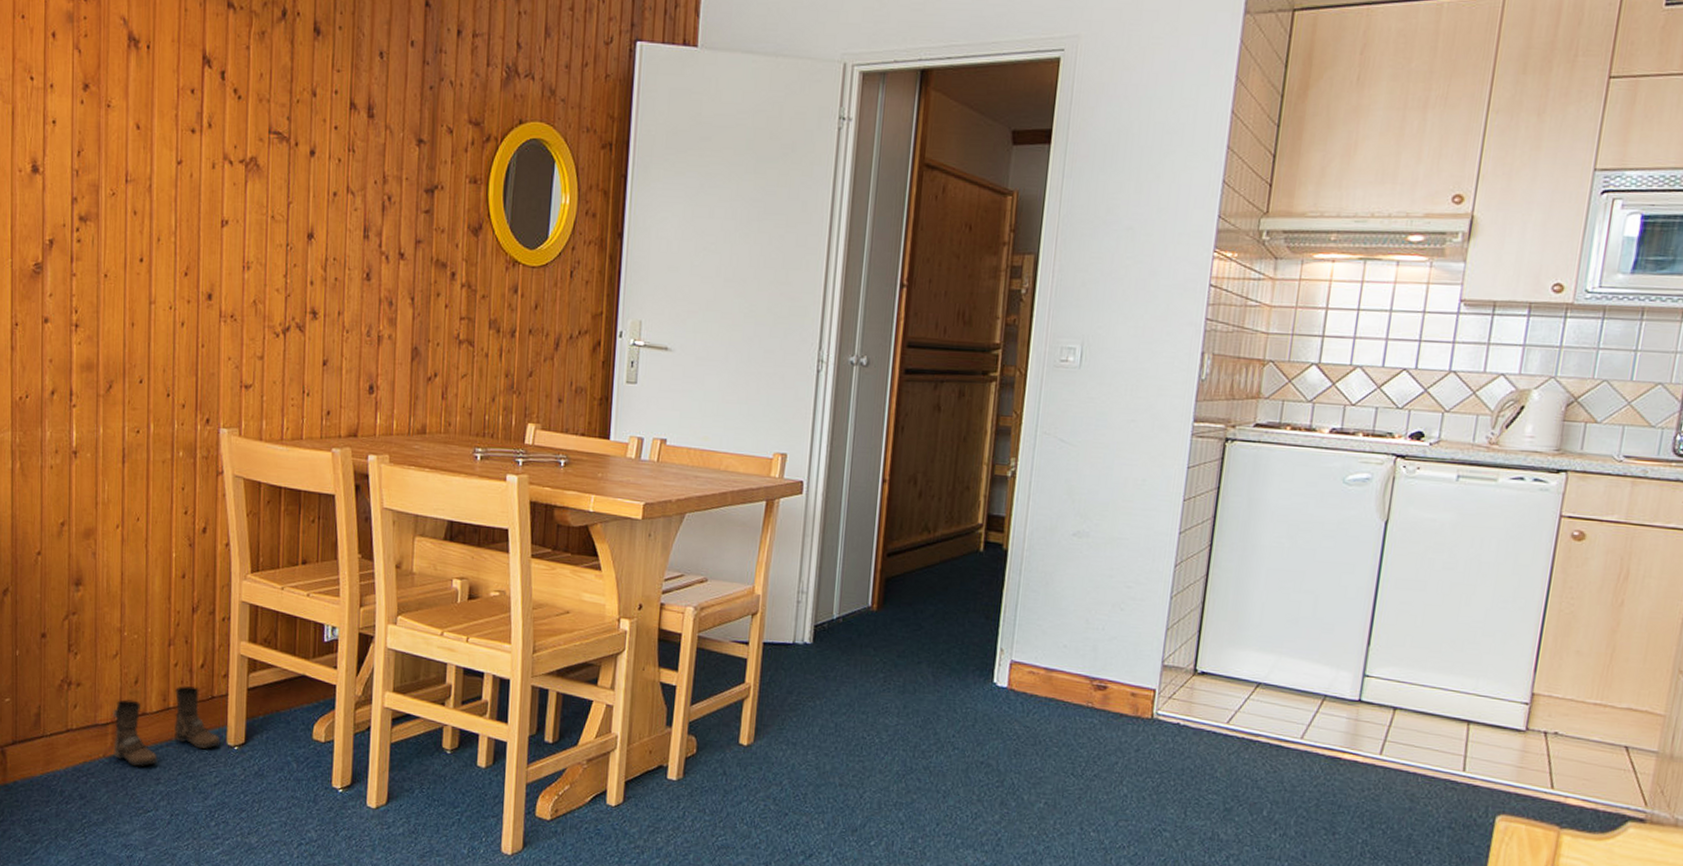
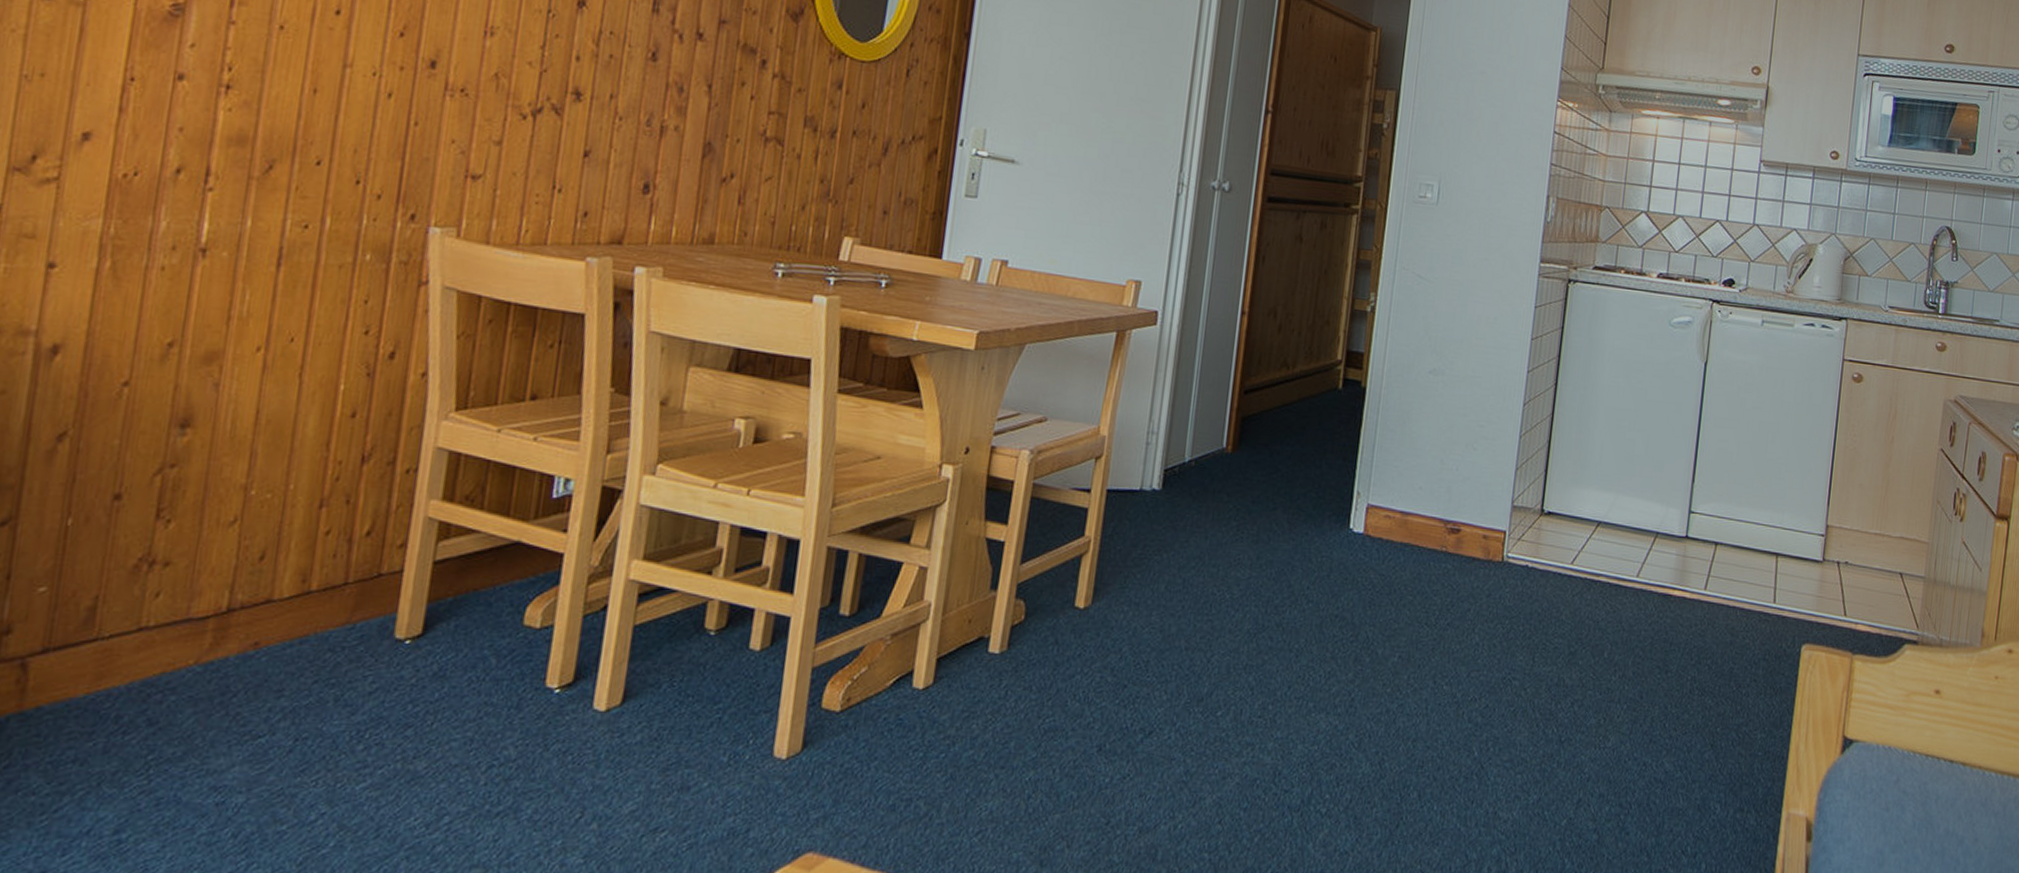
boots: present [112,686,221,767] -> none [212,561,386,675]

